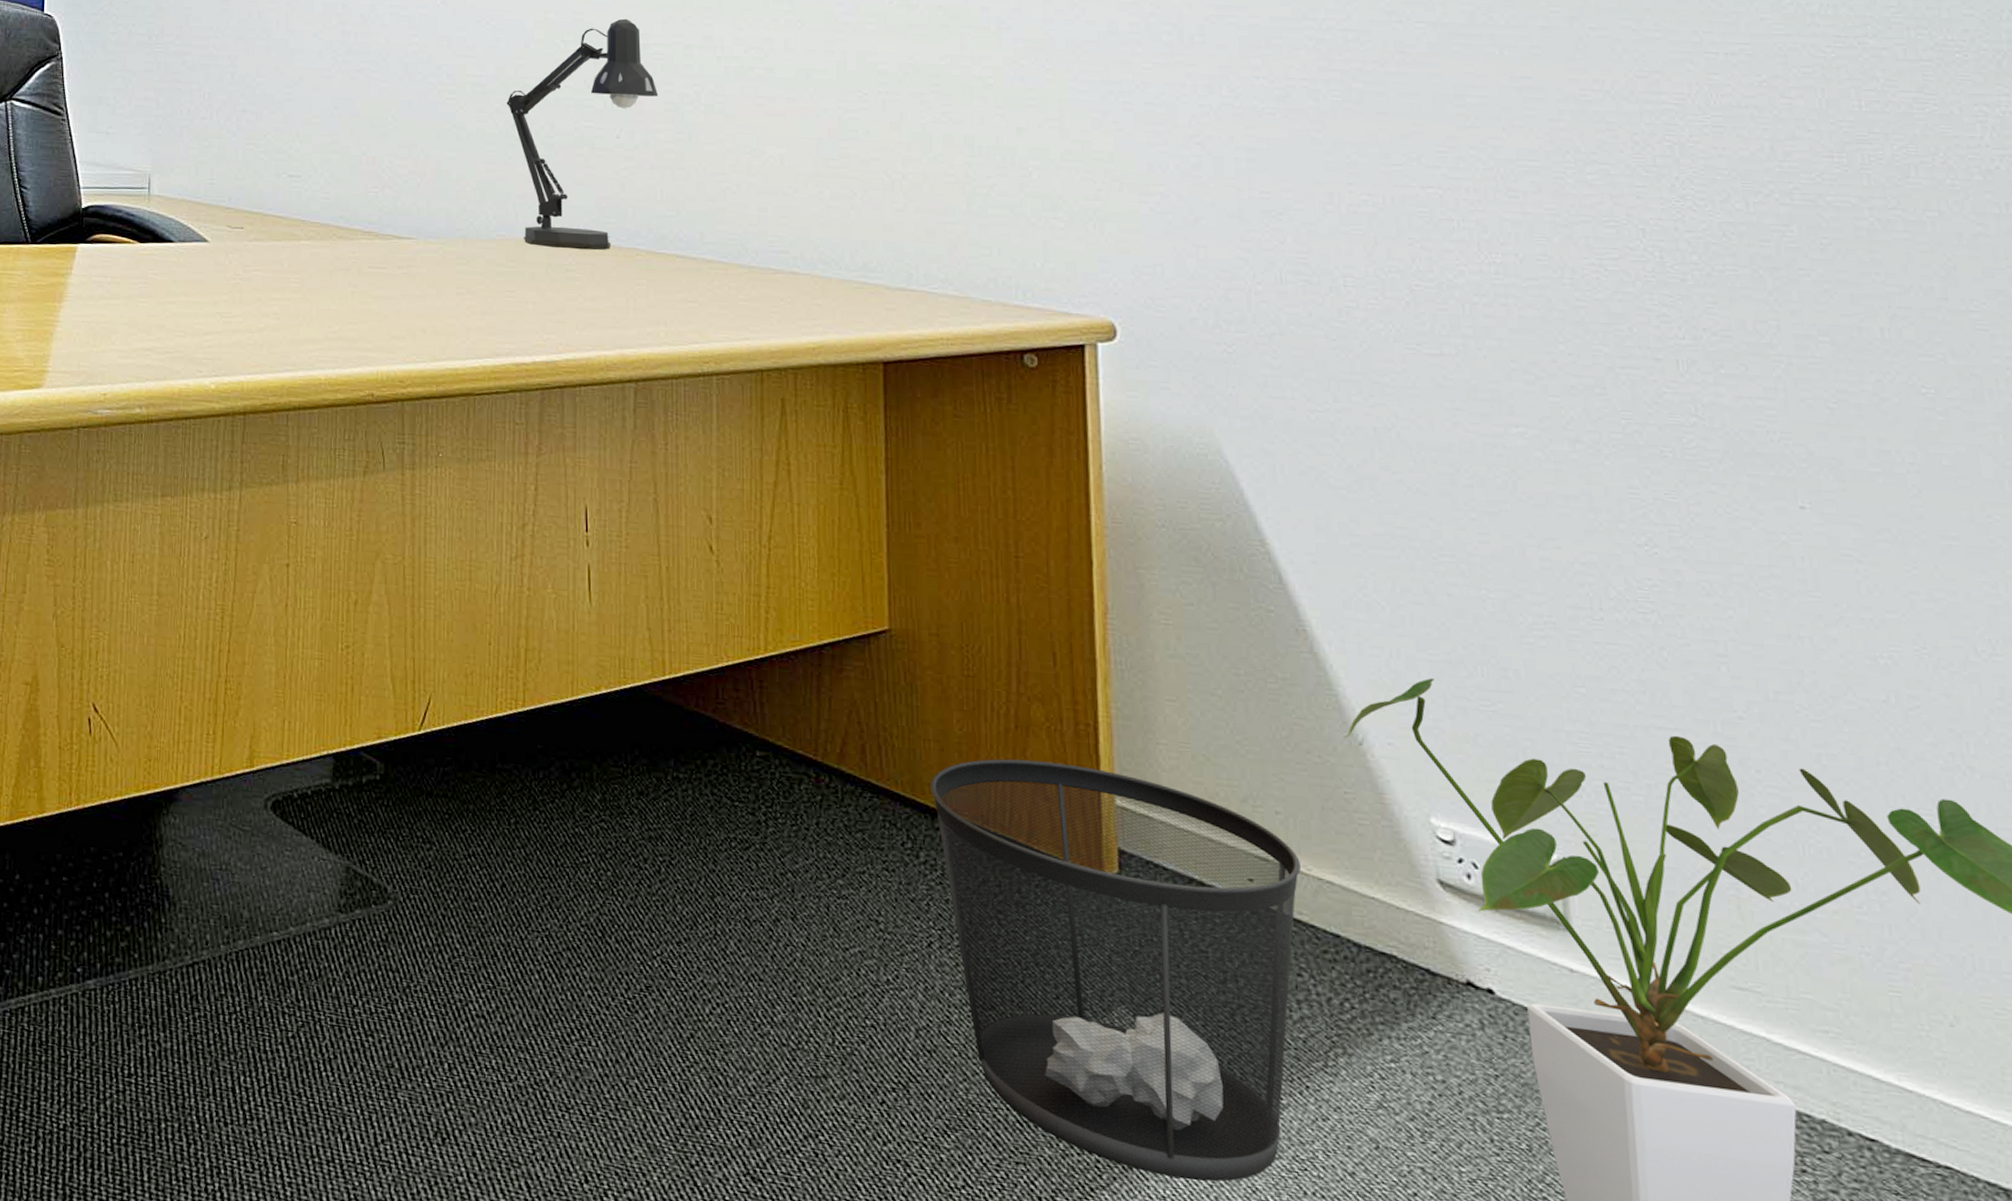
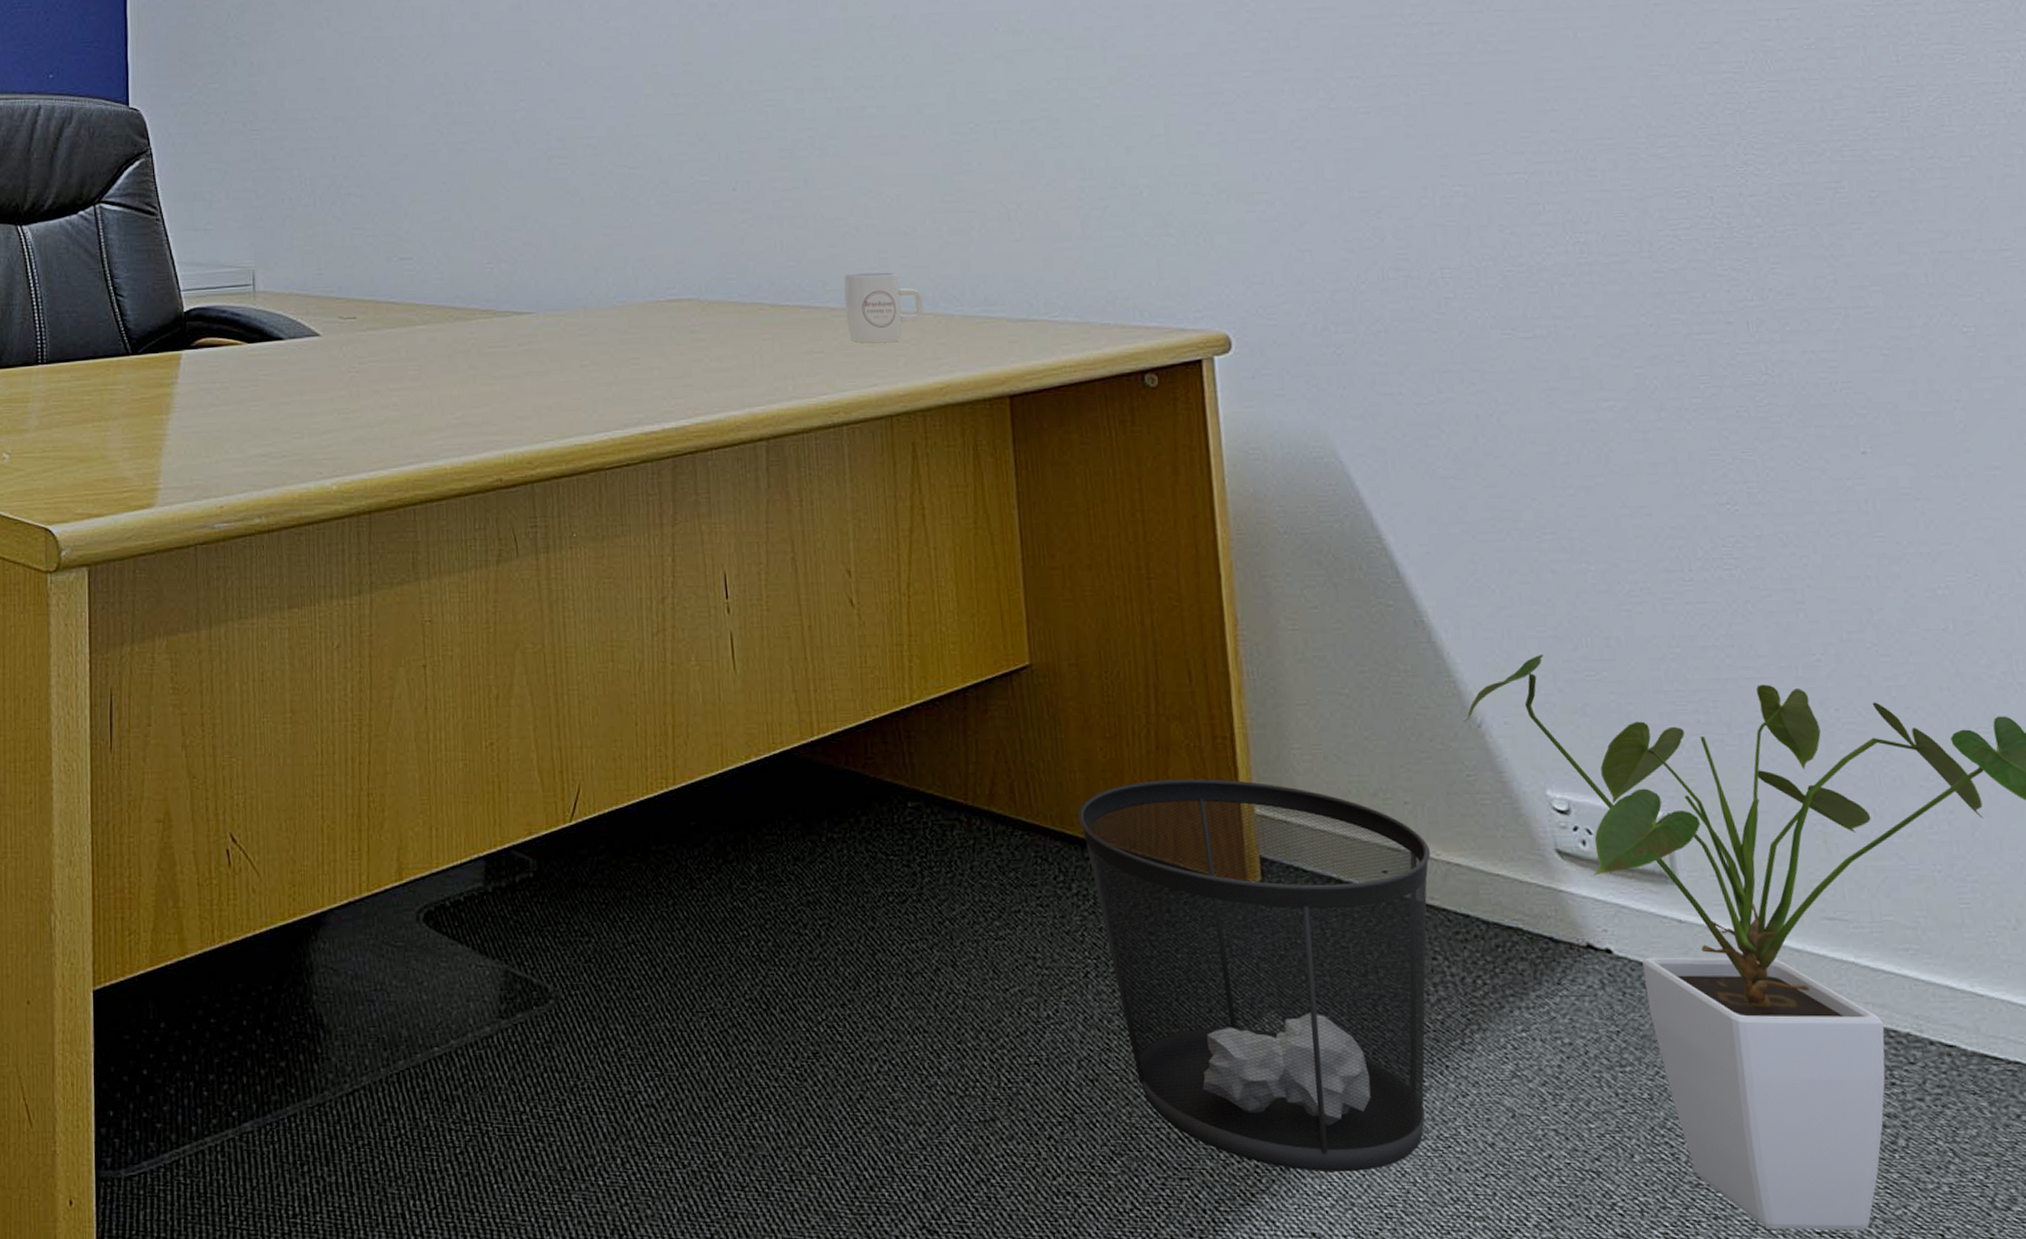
desk lamp: present [506,18,658,251] -> none [619,66,771,310]
mug: none [721,228,802,299] -> present [843,272,925,344]

